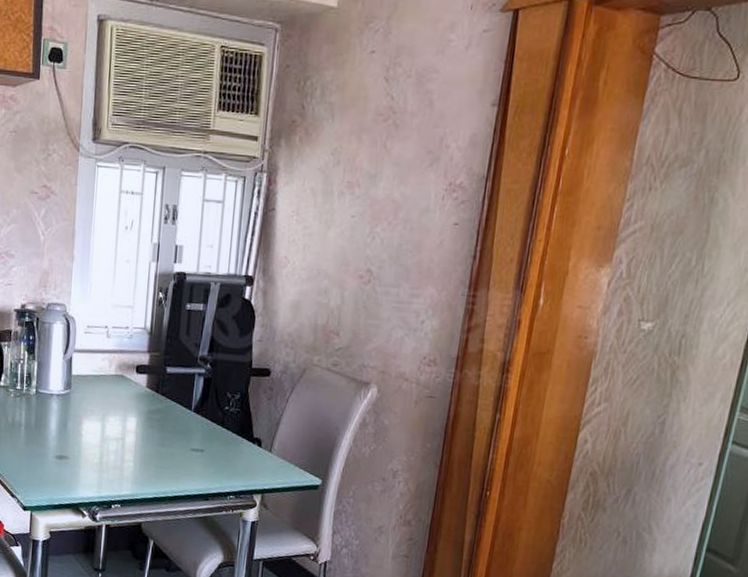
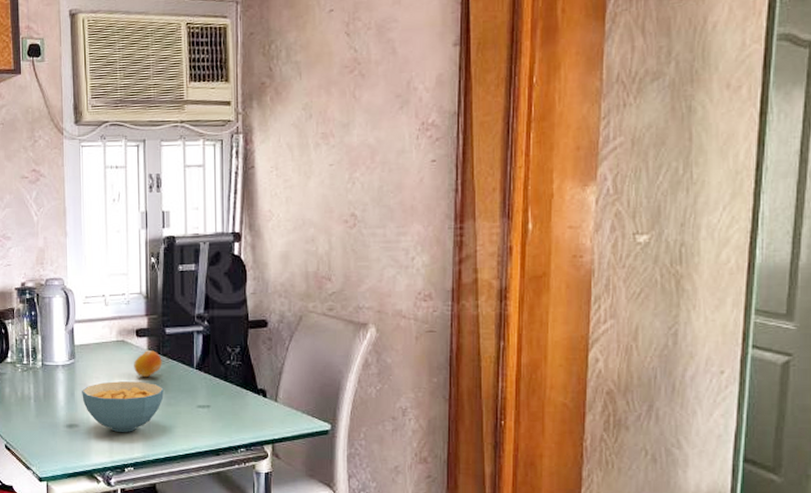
cereal bowl: none [74,416,159,469] -> present [82,381,164,432]
fruit: none [130,388,160,416] -> present [134,350,162,378]

